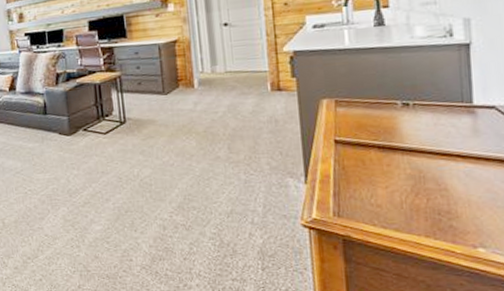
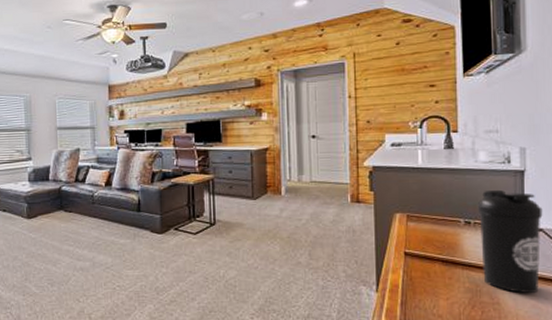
water bottle: none [415,66,495,178] -> present [477,189,543,294]

